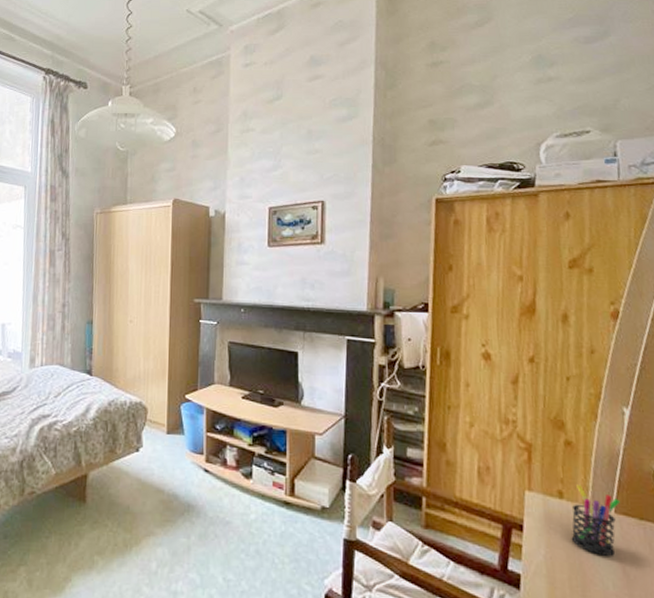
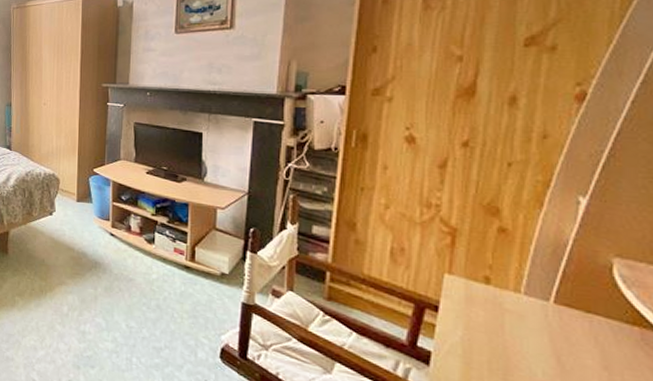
pen holder: present [571,484,621,556] -> none [495,272,563,345]

